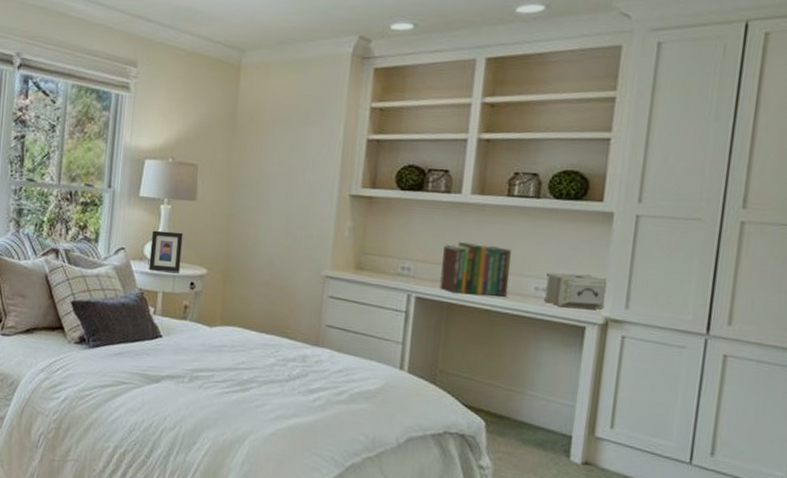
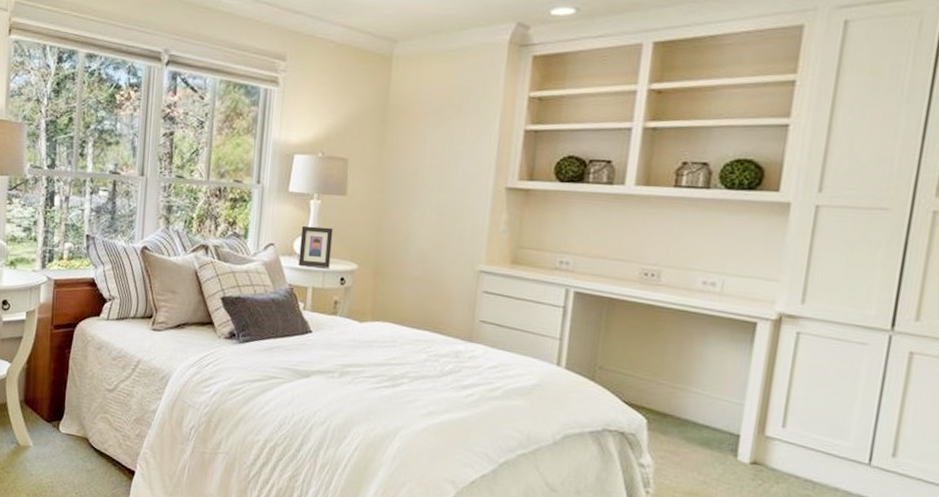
books: present [440,242,511,297] -> none [600,235,678,292]
decorative box: present [544,273,607,310] -> none [712,266,782,305]

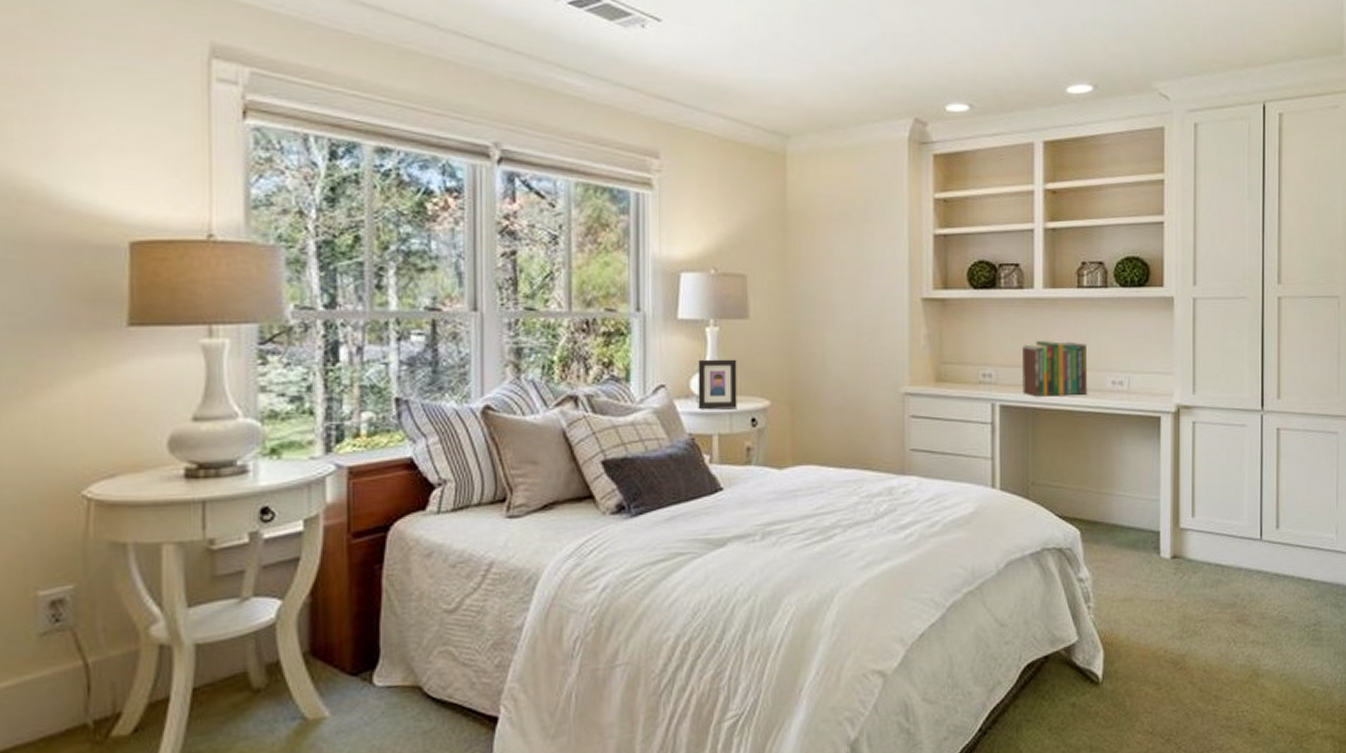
books: none [600,235,678,292] -> present [1021,340,1088,398]

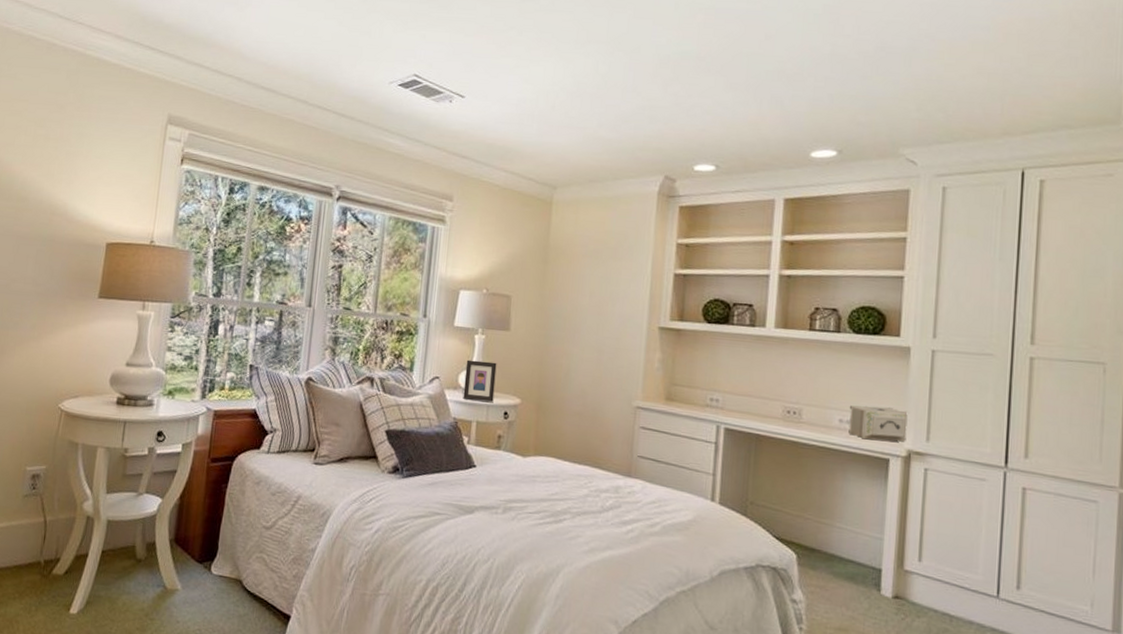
books: present [1021,340,1088,398] -> none [748,374,815,429]
decorative box: none [1121,363,1175,399] -> present [848,405,908,442]

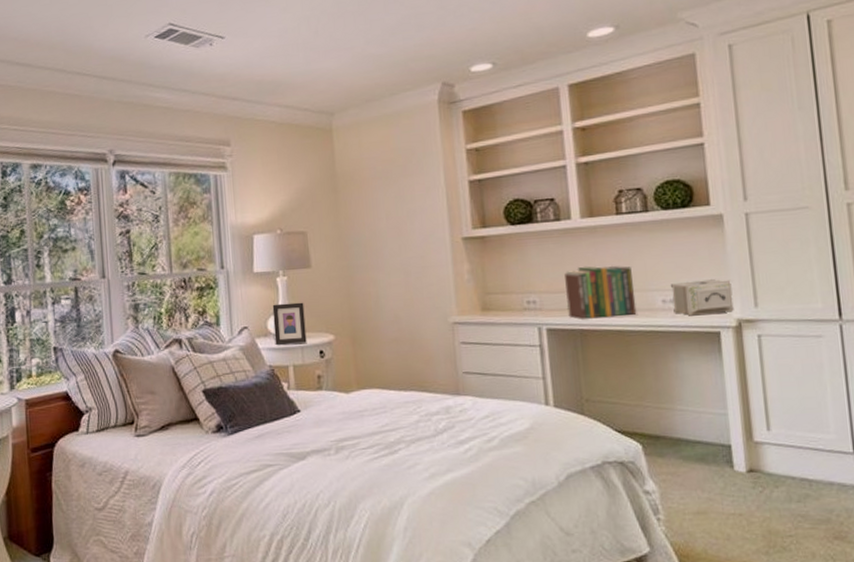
books: none [748,374,815,429] -> present [565,265,637,321]

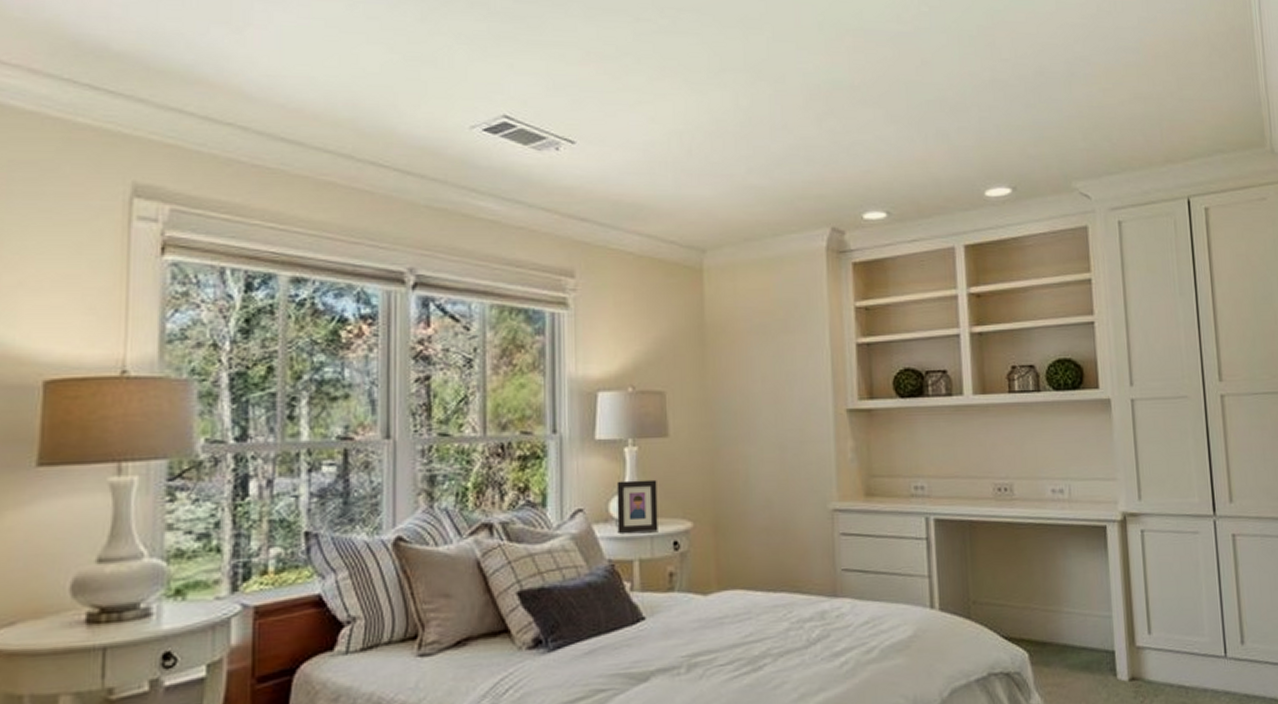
books: present [565,265,637,321] -> none [955,448,1027,510]
decorative box: present [671,279,734,316] -> none [1061,468,1120,508]

